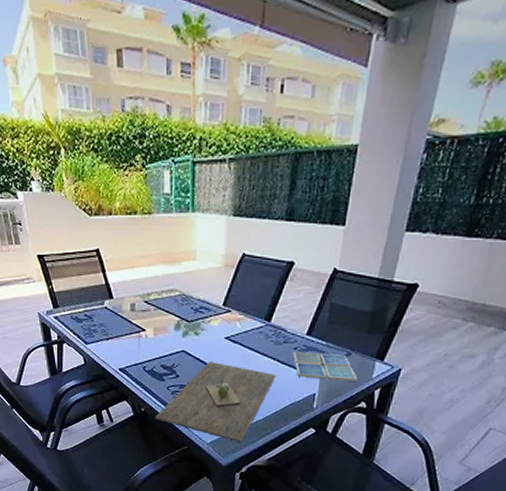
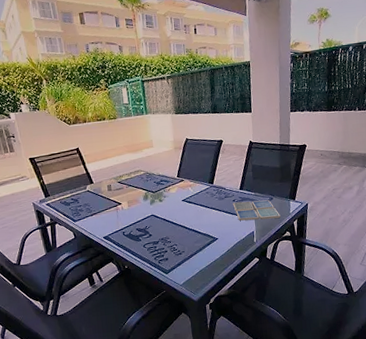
cutting board: present [155,362,277,443] -> none [136,220,224,280]

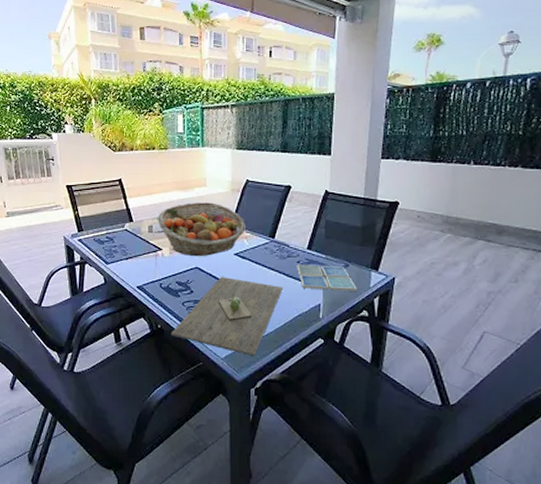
fruit basket: none [114,160,190,207] -> present [158,202,247,256]
cutting board: none [136,220,224,280] -> present [170,277,284,357]

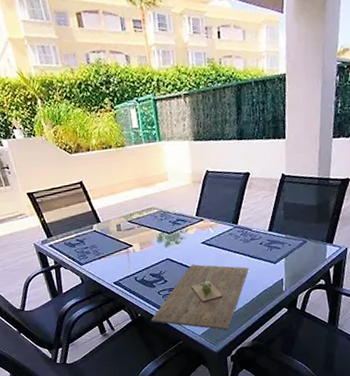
fruit basket: present [158,202,247,256] -> none [124,196,211,249]
drink coaster: present [297,264,357,291] -> none [260,243,315,267]

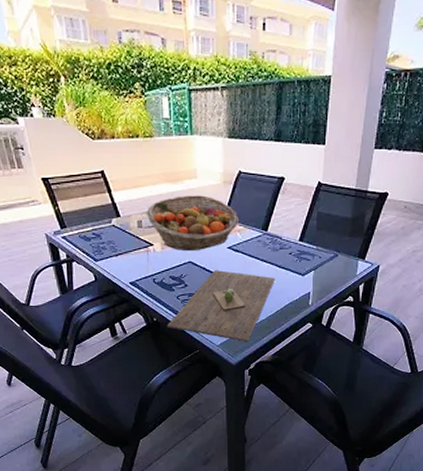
fruit basket: none [124,196,211,249] -> present [147,195,240,250]

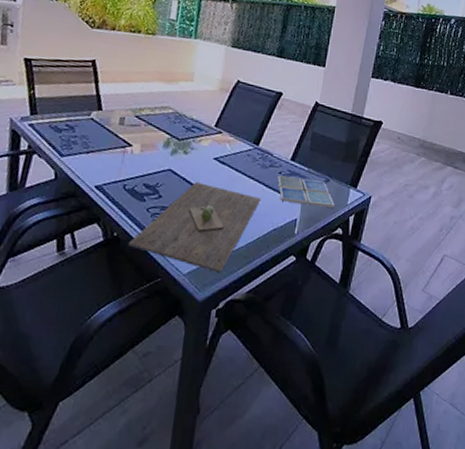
fruit basket: present [147,195,240,250] -> none [132,96,231,158]
drink coaster: none [289,256,345,279] -> present [277,175,335,208]

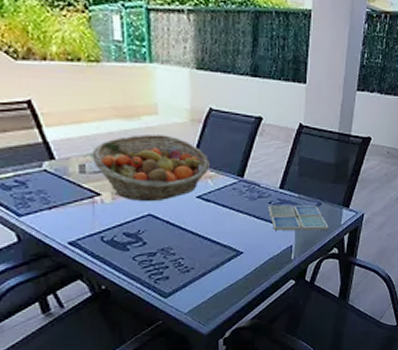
cutting board: present [127,182,262,274] -> none [119,224,254,307]
fruit basket: none [132,96,231,158] -> present [92,134,211,201]

